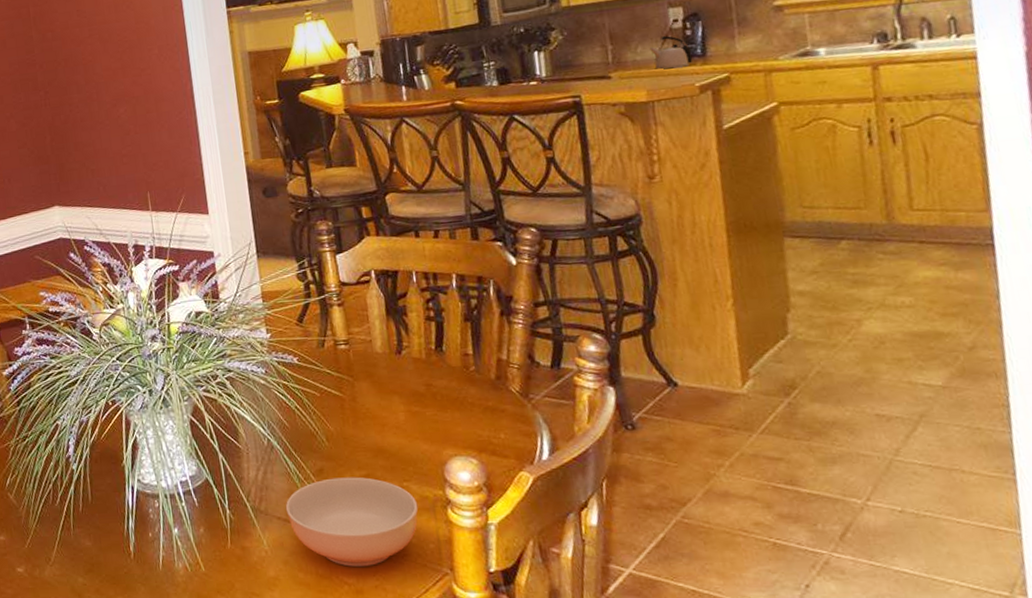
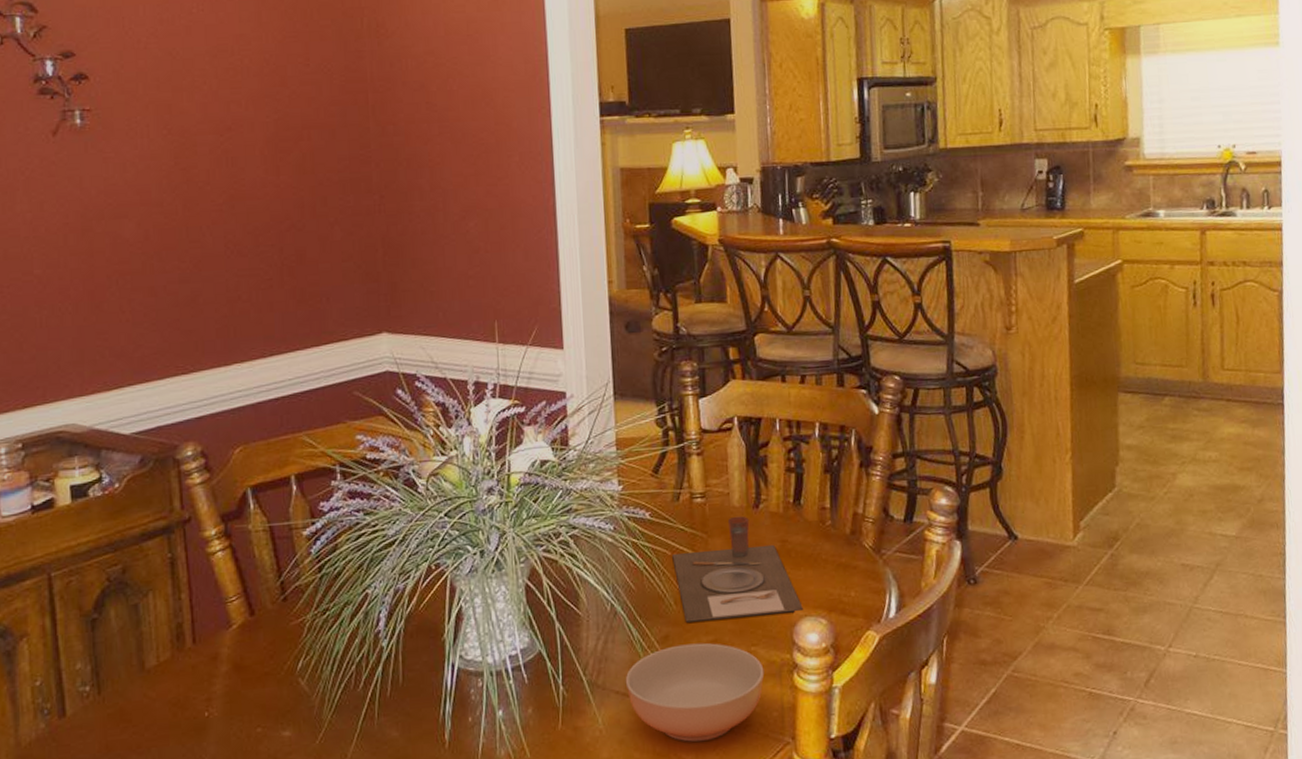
place setting: none [321,361,454,458] -> present [672,516,804,622]
kettle: present [649,36,692,70] -> none [1016,187,1052,221]

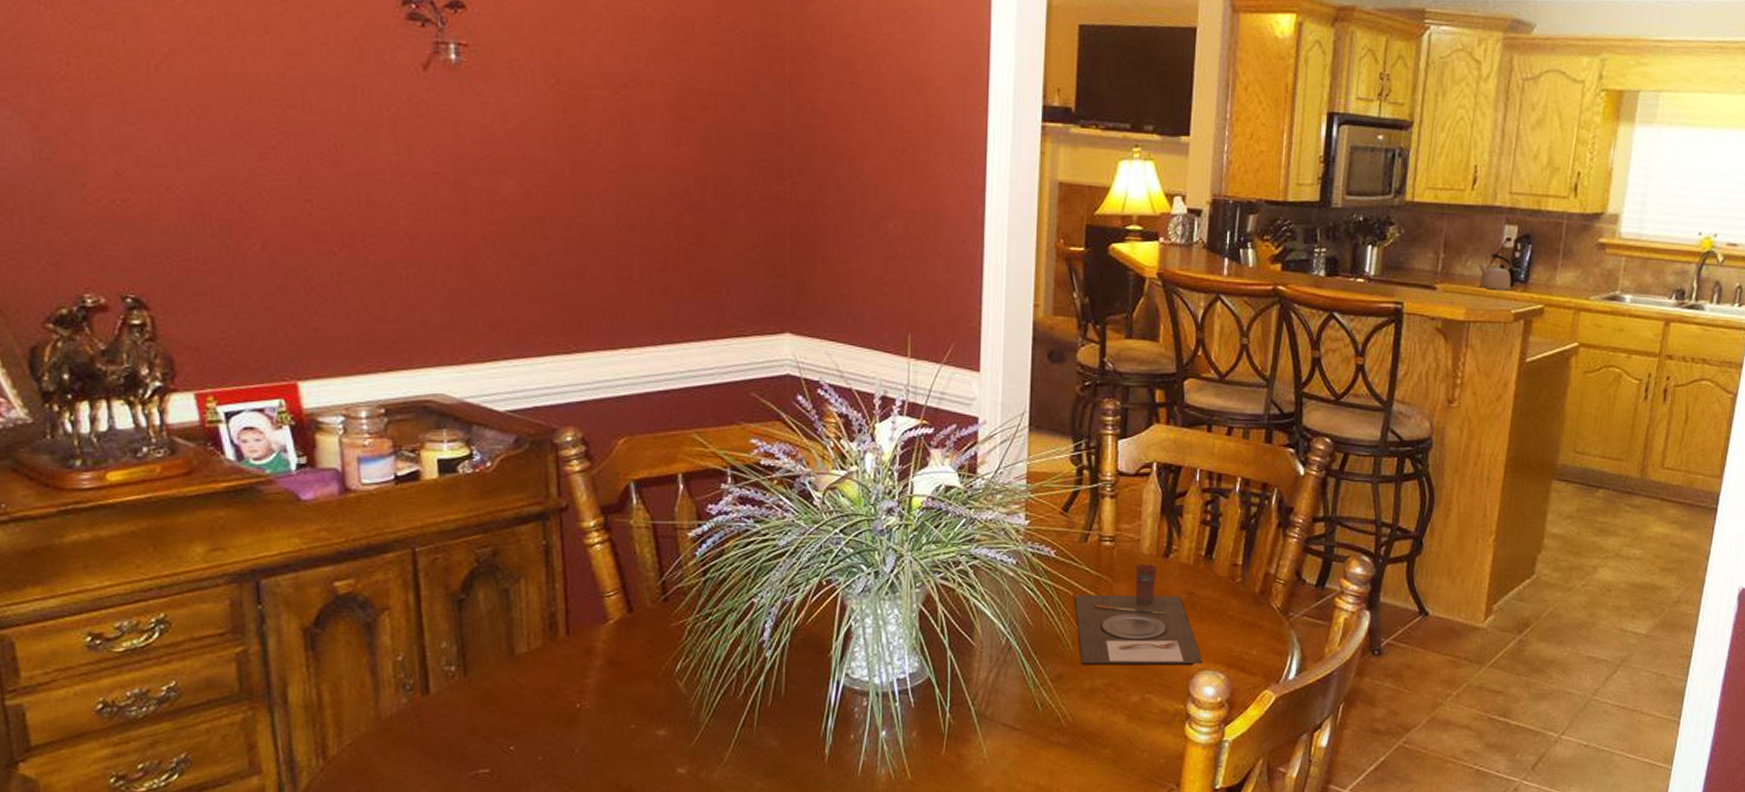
bowl: present [625,643,765,742] -> none [1014,685,1156,780]
kettle: none [1016,187,1052,221] -> present [1478,254,1515,292]

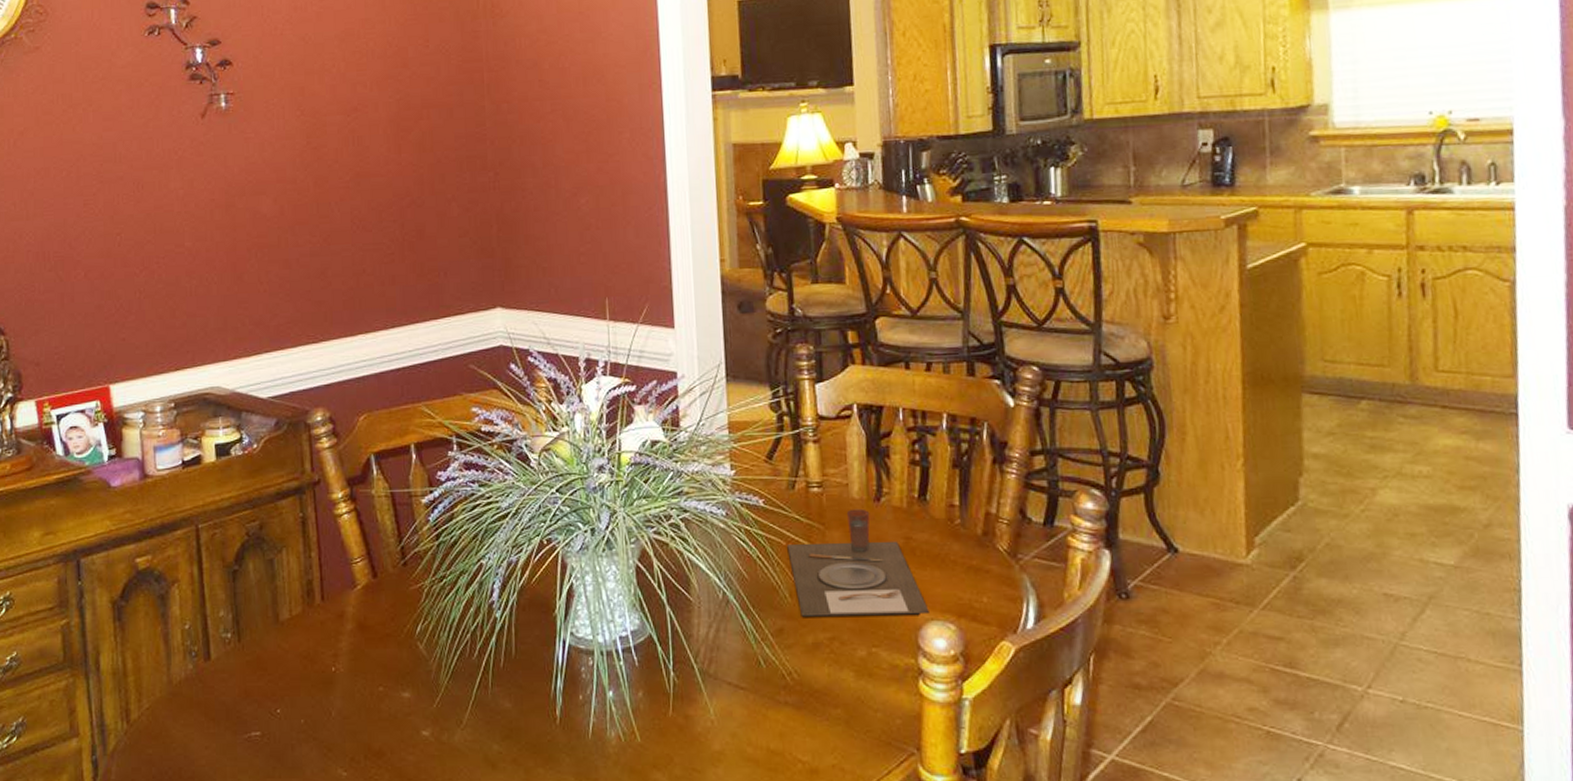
kettle: present [1478,254,1515,292] -> none [1175,160,1219,199]

